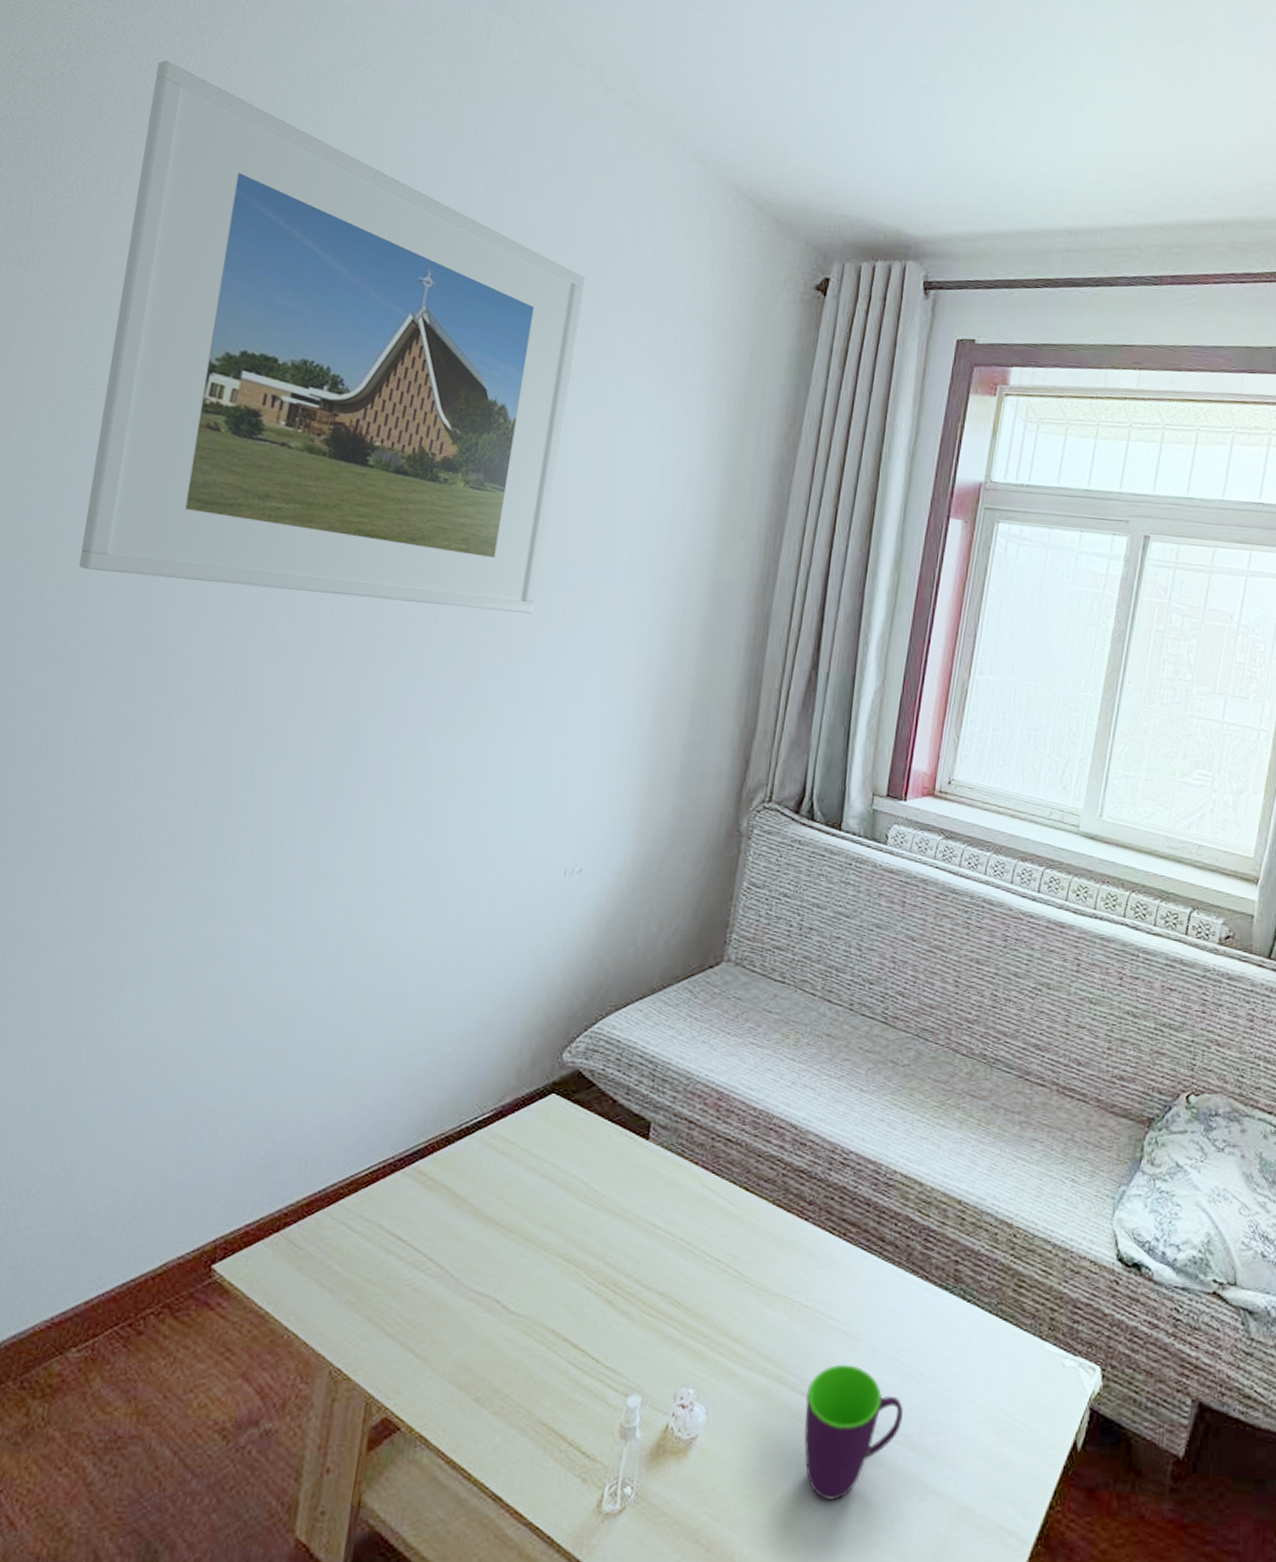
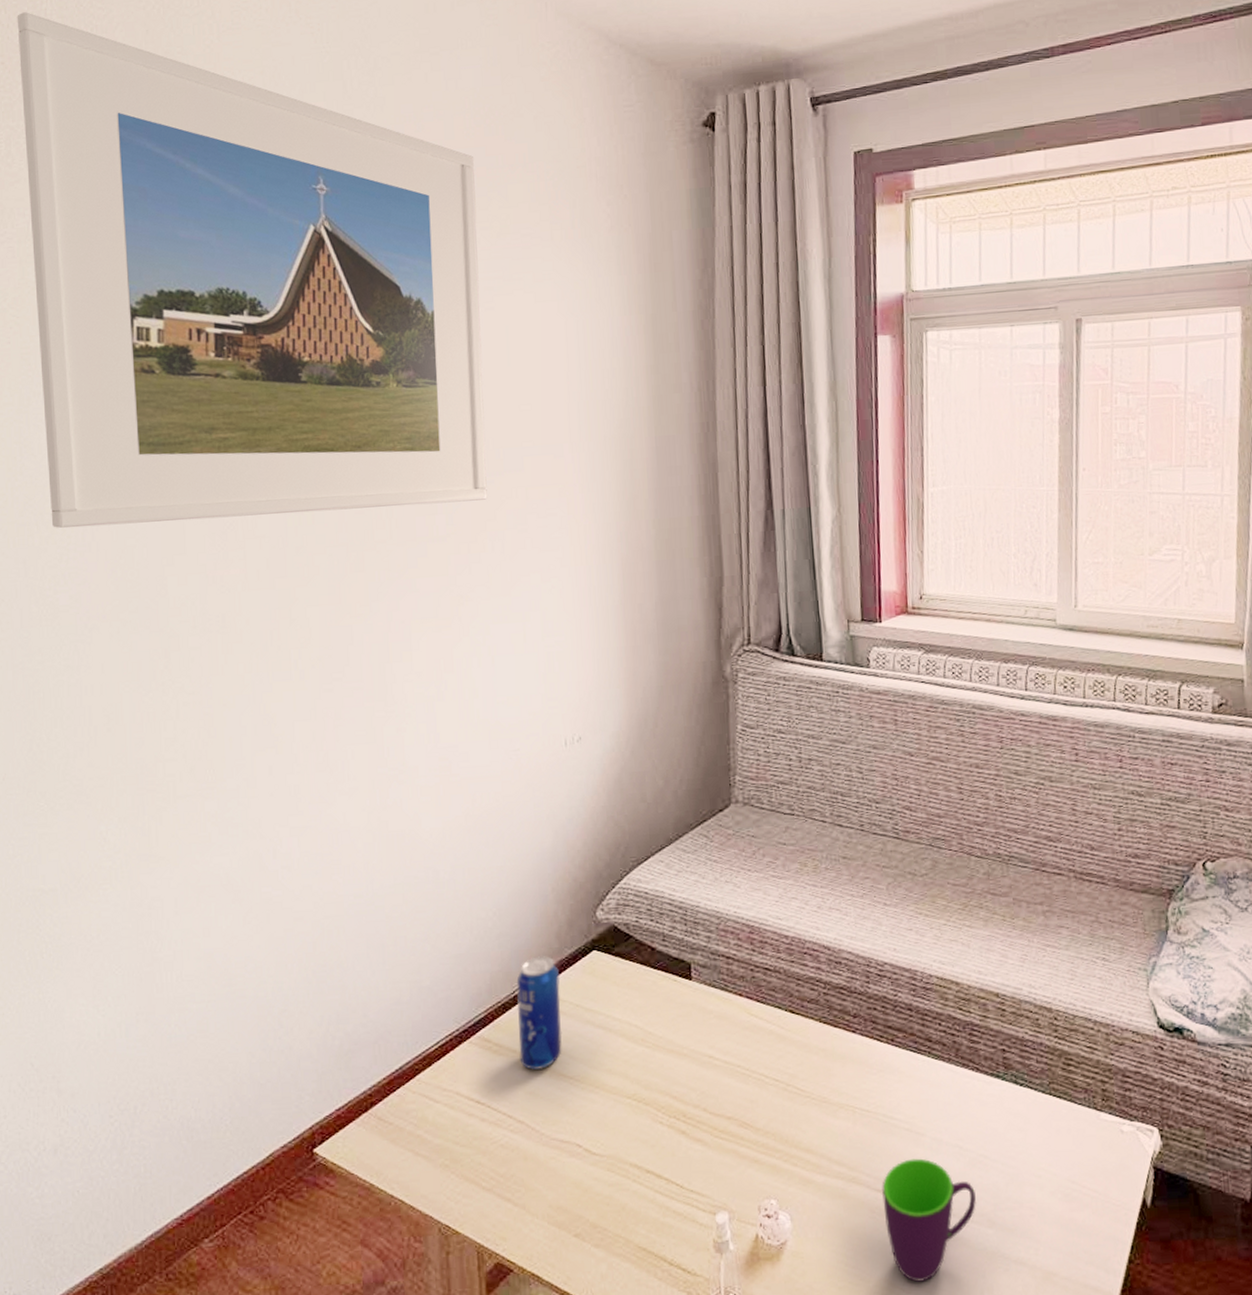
beverage can: none [452,1090,513,1214] -> present [516,955,562,1071]

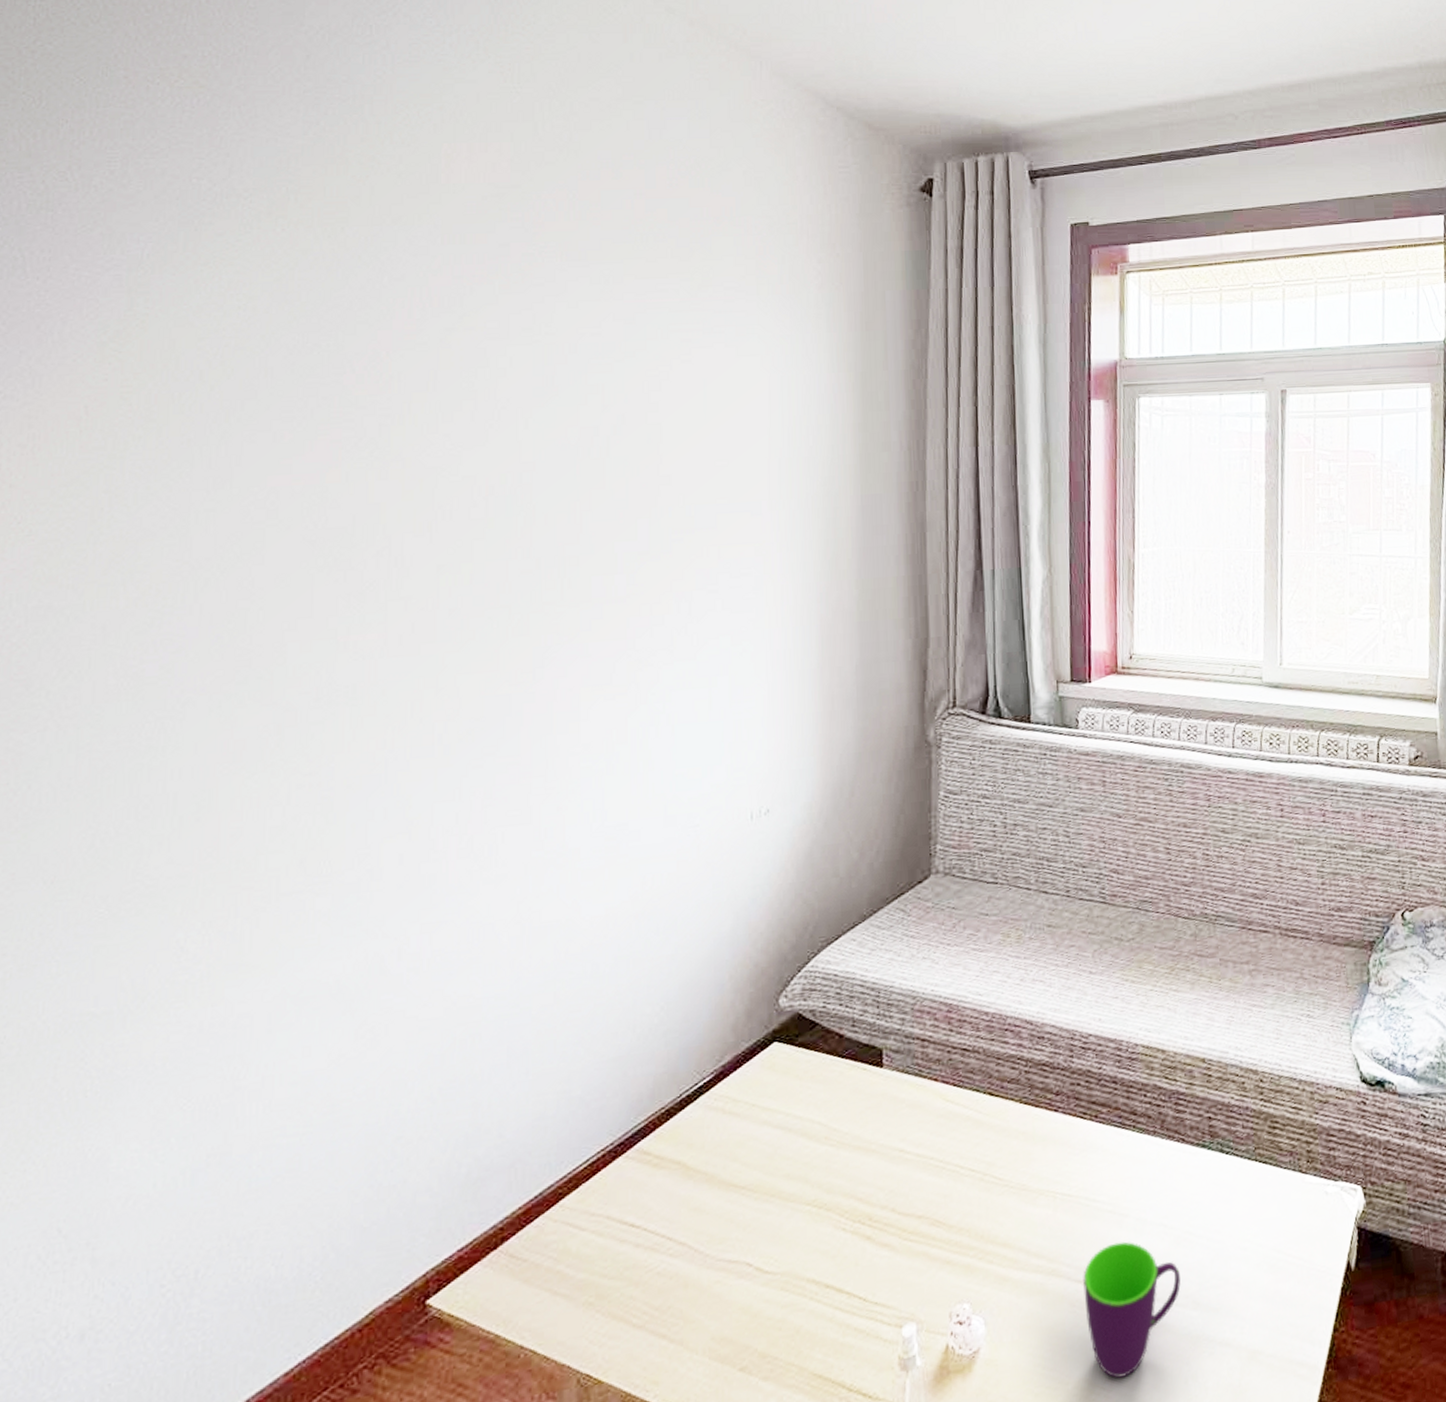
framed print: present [17,12,488,529] -> none [143,26,677,589]
beverage can: present [516,955,562,1071] -> none [683,1051,735,1183]

